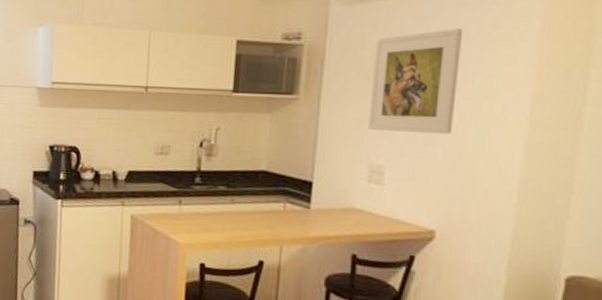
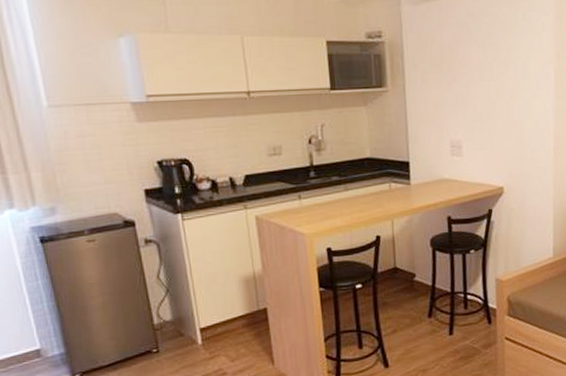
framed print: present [368,28,464,134] -> none [441,22,506,112]

